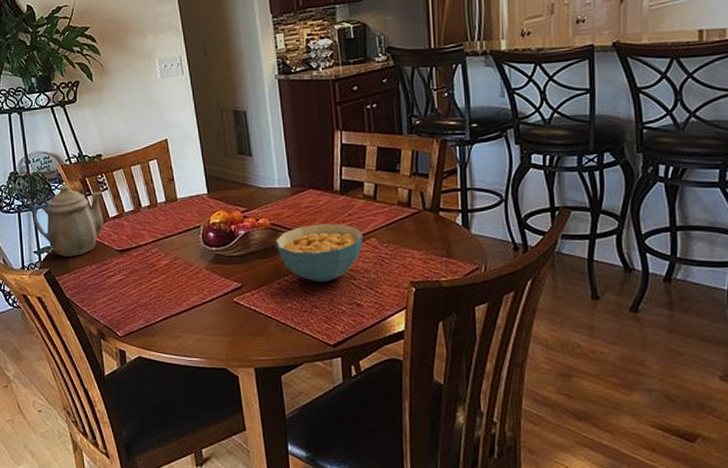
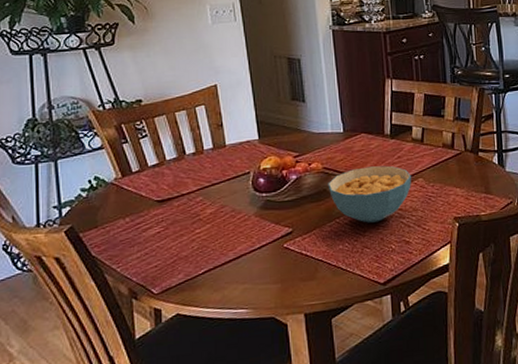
teapot: present [31,184,104,257] -> none [52,132,141,211]

